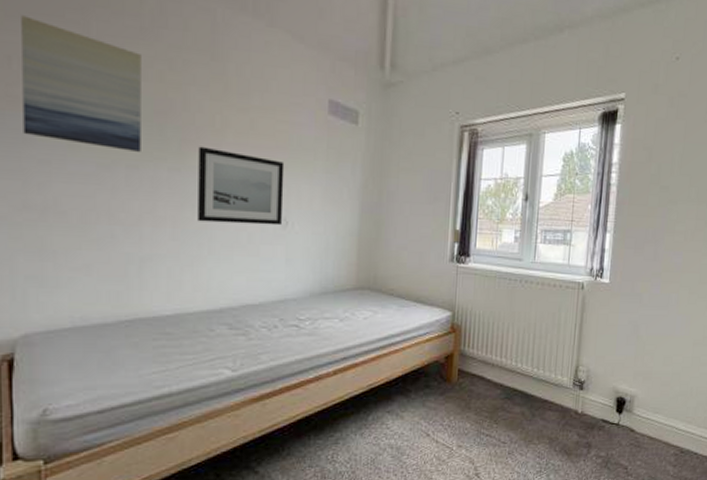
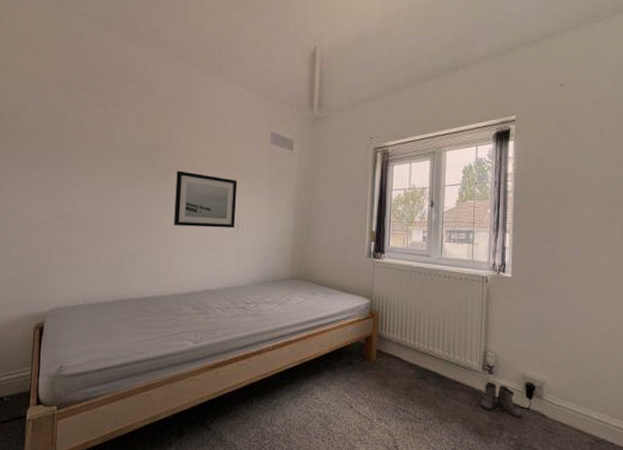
wall art: present [21,15,141,152] -> none [62,87,141,176]
boots: none [565,398,611,435] -> present [477,381,523,419]

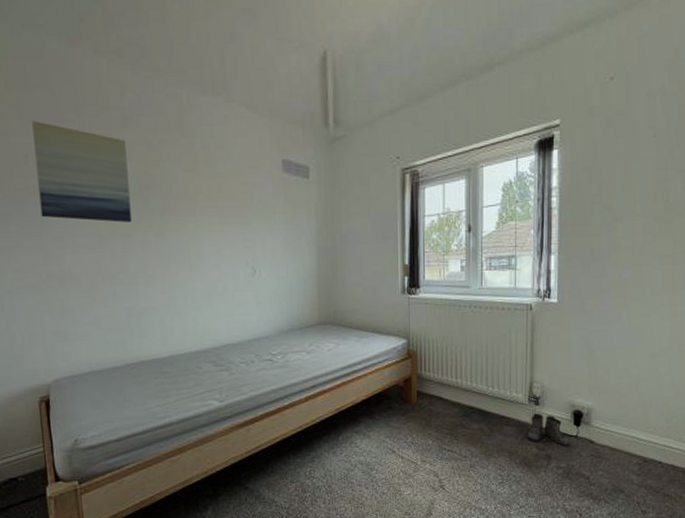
wall art: none [62,87,141,176] -> present [32,121,132,222]
wall art: present [174,170,238,229] -> none [177,212,251,276]

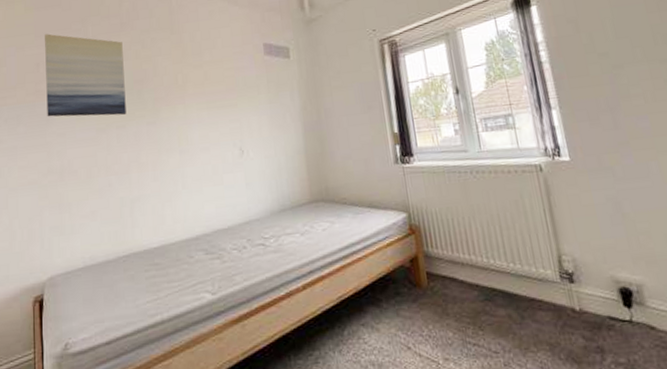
boots: present [523,413,570,447] -> none [562,292,625,336]

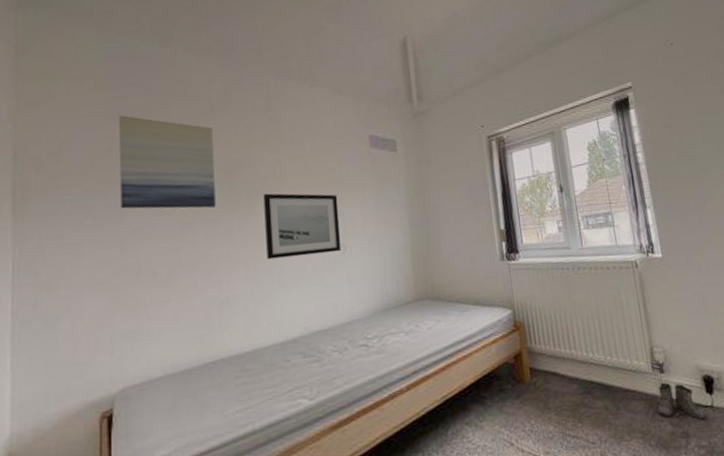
wall art: none [167,100,239,163] -> present [263,193,341,260]
boots: none [562,292,625,336] -> present [653,382,707,421]

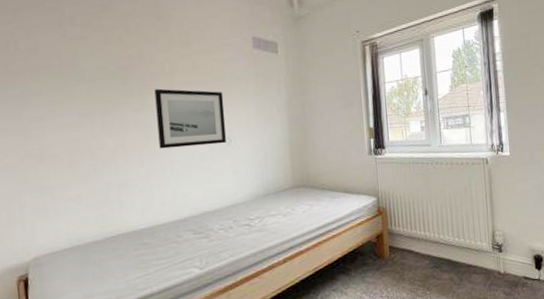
wall art: present [119,115,216,209] -> none [14,9,111,101]
boots: present [653,382,707,421] -> none [490,259,534,291]

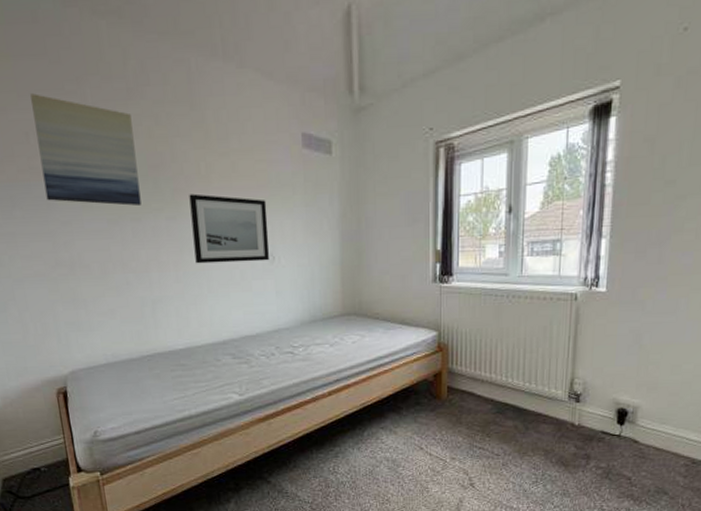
wall art: none [14,9,111,101] -> present [30,93,141,206]

